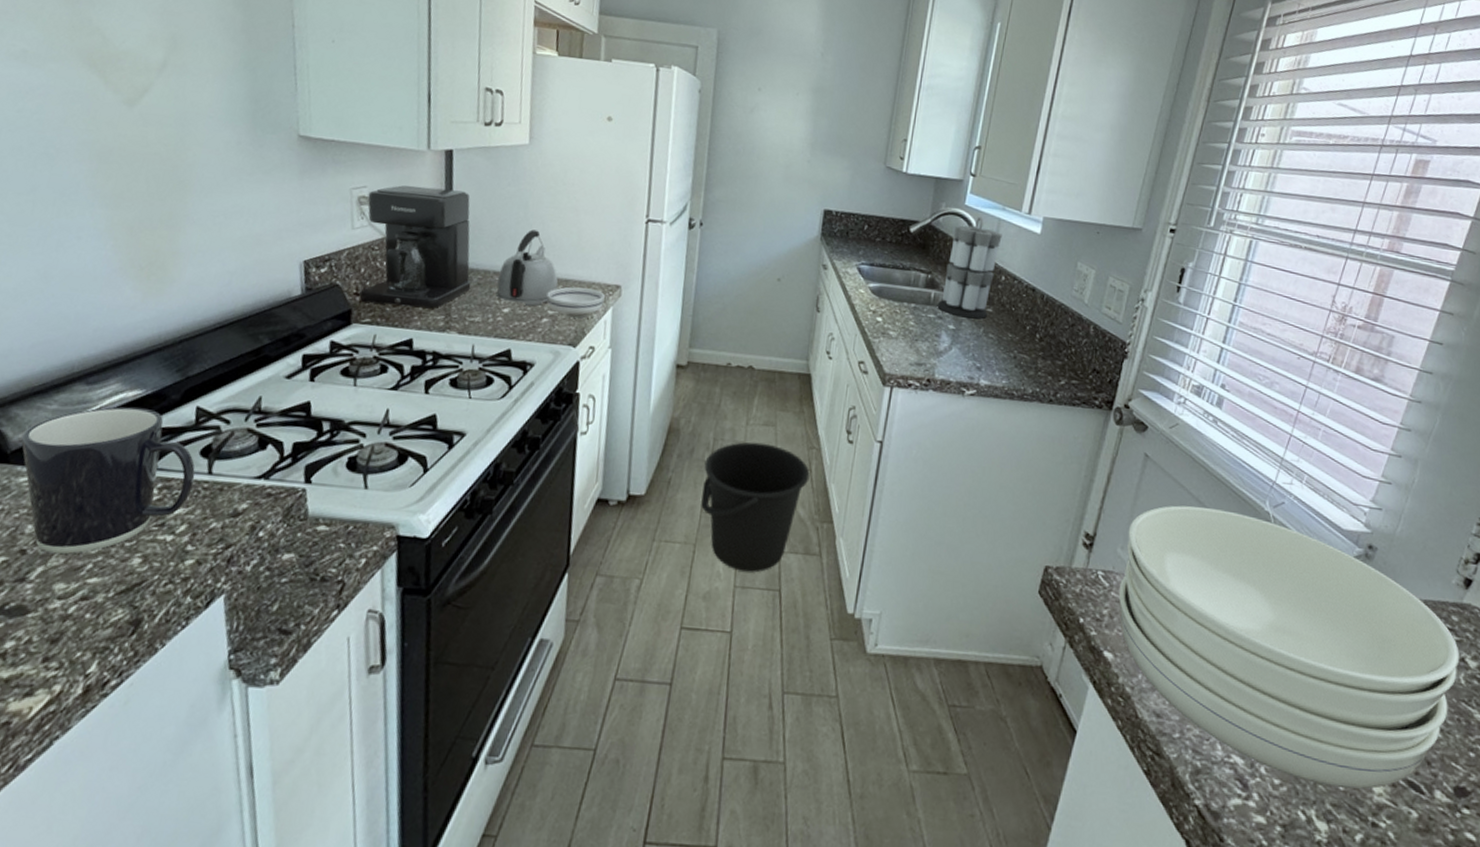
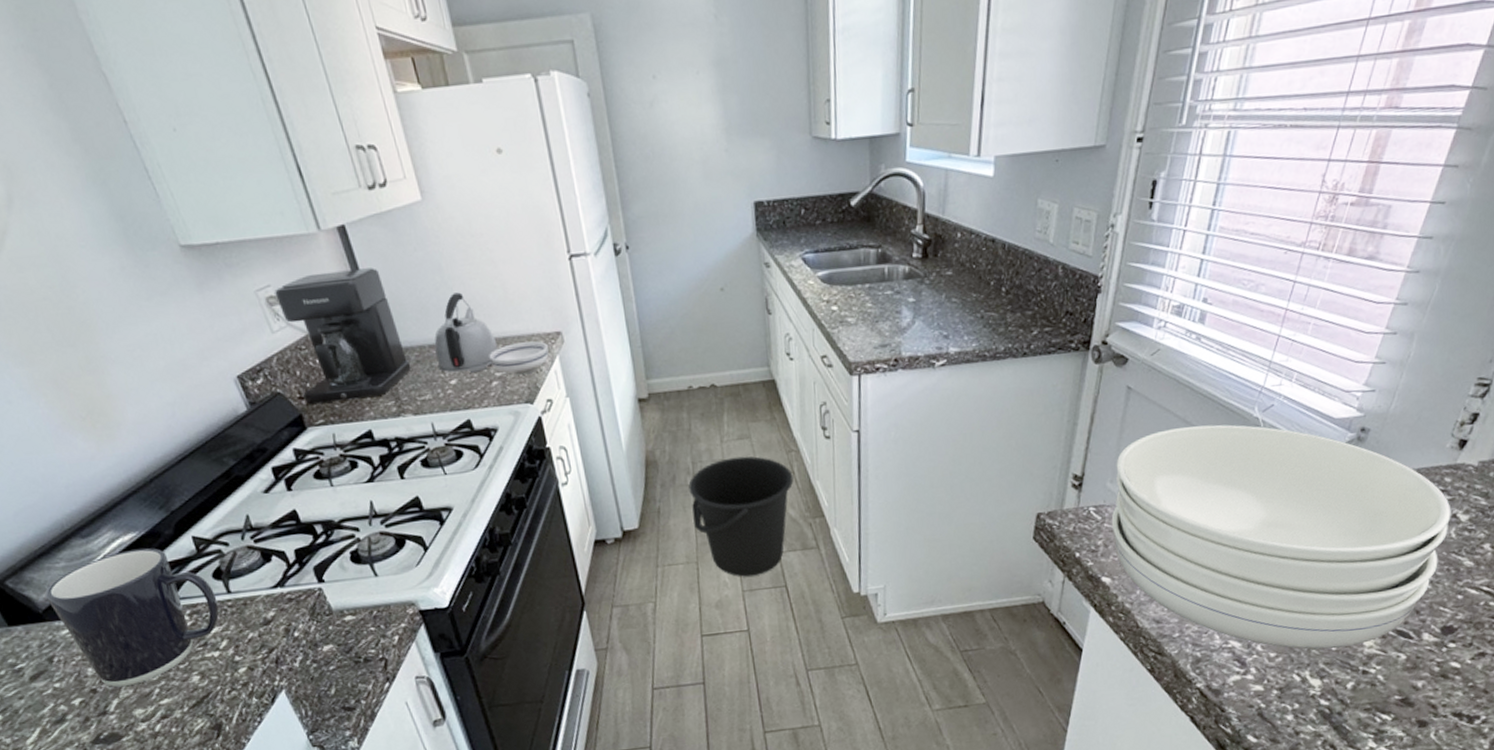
spice rack: present [937,216,1002,319] -> none [892,171,952,287]

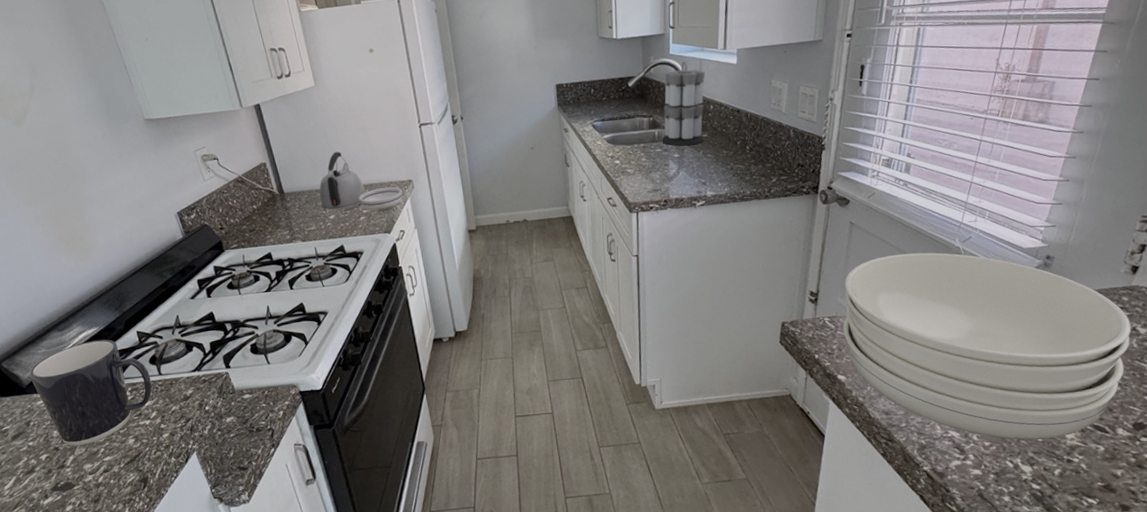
coffee maker: present [275,268,412,404] -> none [208,134,302,233]
bucket: present [688,456,794,577] -> none [506,274,587,370]
spice rack: none [892,171,952,287] -> present [661,61,705,146]

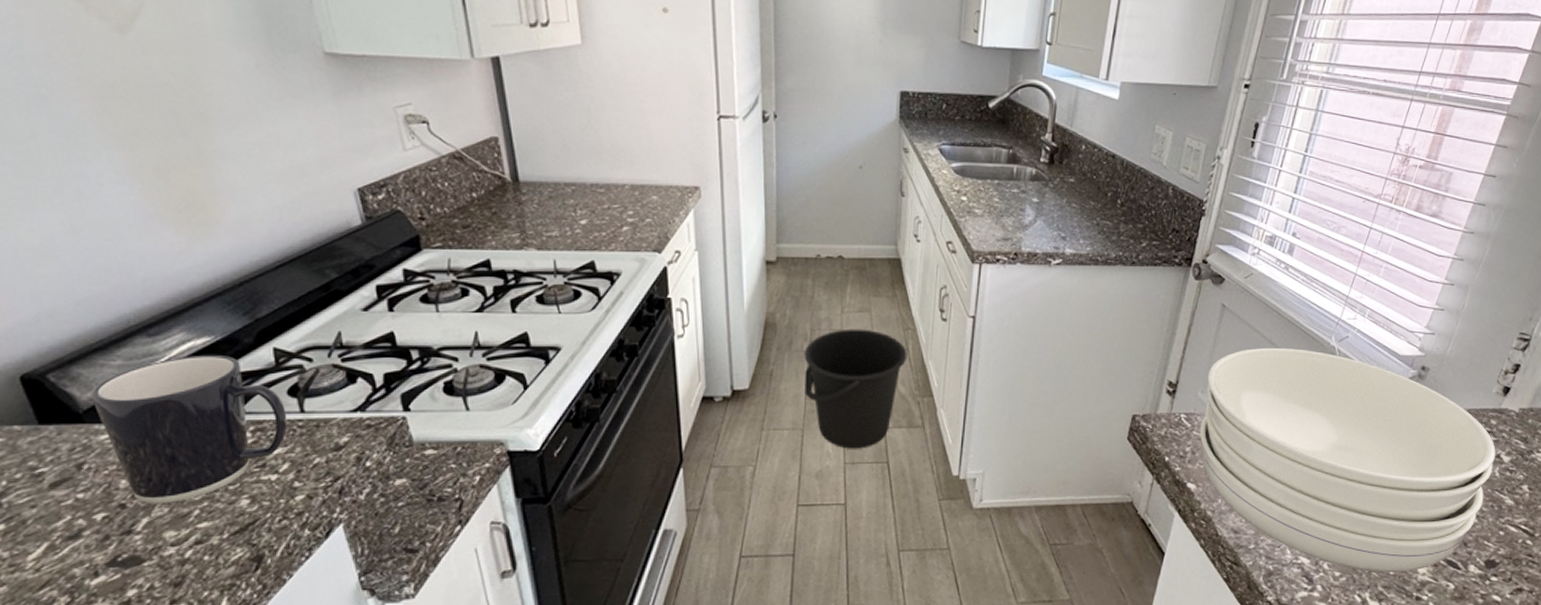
kettle: present [319,151,366,211] -> none [570,136,634,215]
bowl: present [359,187,403,212] -> none [624,192,684,224]
bucket: none [506,274,587,370] -> present [804,329,907,449]
spice rack: present [661,61,705,146] -> none [1020,86,1081,190]

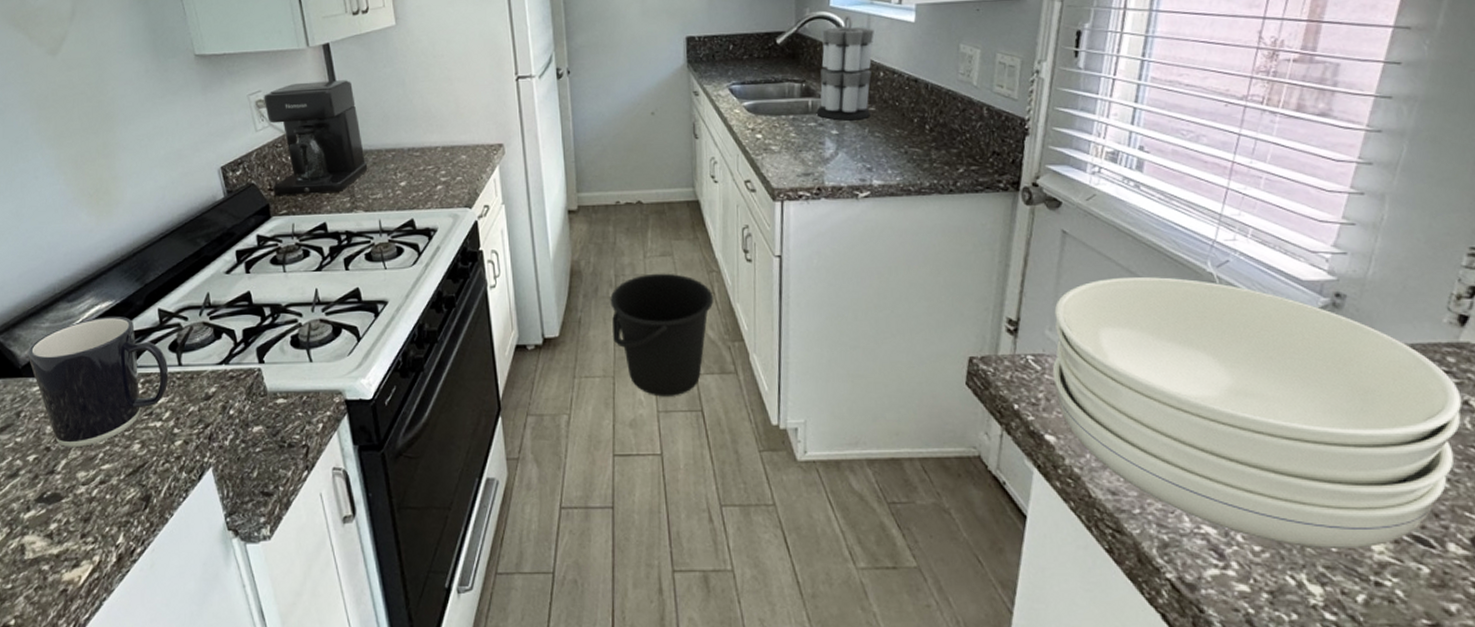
coffee maker: none [415,98,543,227] -> present [264,80,368,195]
spice rack: none [1020,86,1081,190] -> present [816,15,874,121]

